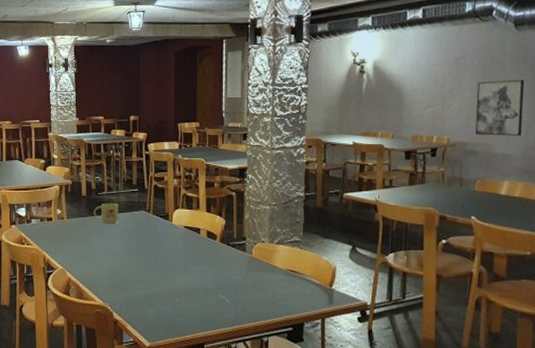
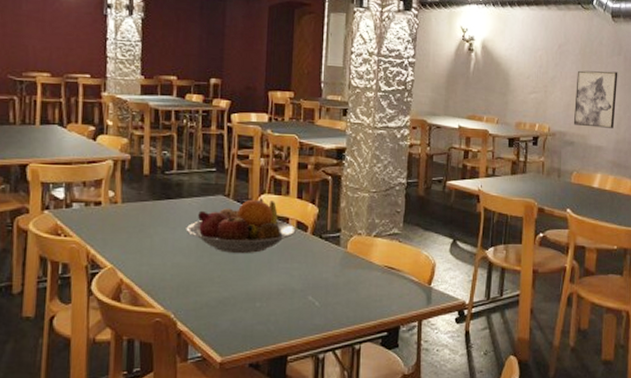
mug: present [93,202,119,224] -> none [157,184,191,211]
fruit bowl: none [116,212,207,258] -> present [186,198,297,253]

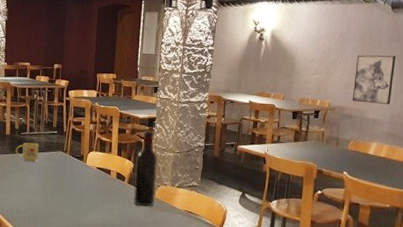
mug: none [157,184,191,211] -> present [15,142,39,162]
fruit bowl: present [186,198,297,253] -> none [35,154,117,195]
wine bottle: none [318,164,349,264] -> present [133,130,158,207]

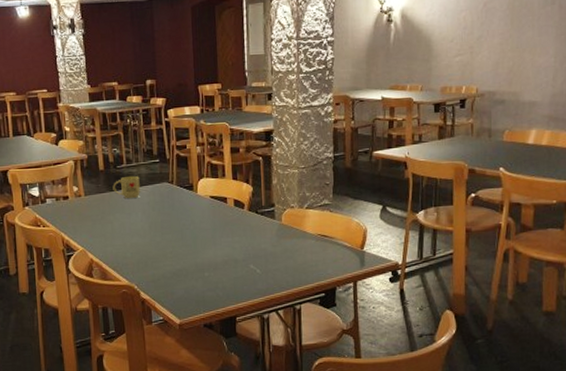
wine bottle: present [133,130,158,207] -> none [255,145,281,236]
wall art: present [352,55,396,104] -> none [503,22,553,84]

